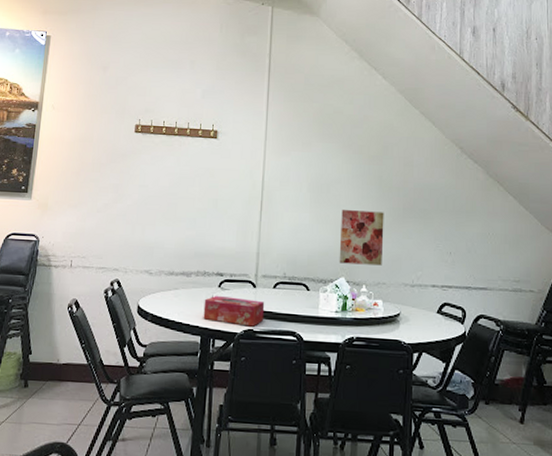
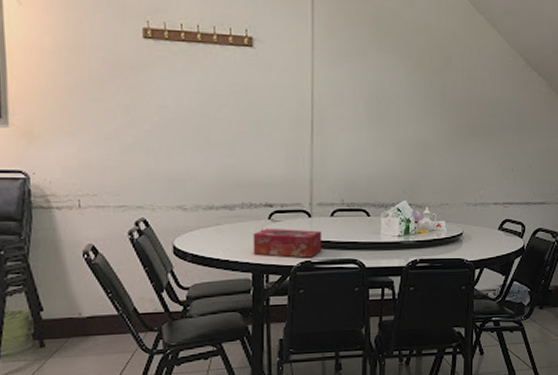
wall art: present [339,210,384,266] -> none [400,129,447,186]

